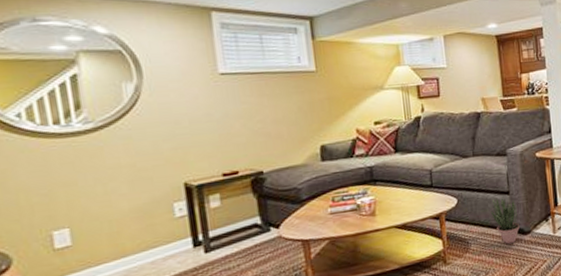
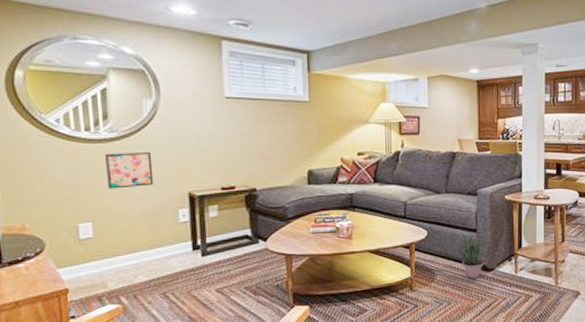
wall art: none [80,142,142,188] -> present [105,152,154,189]

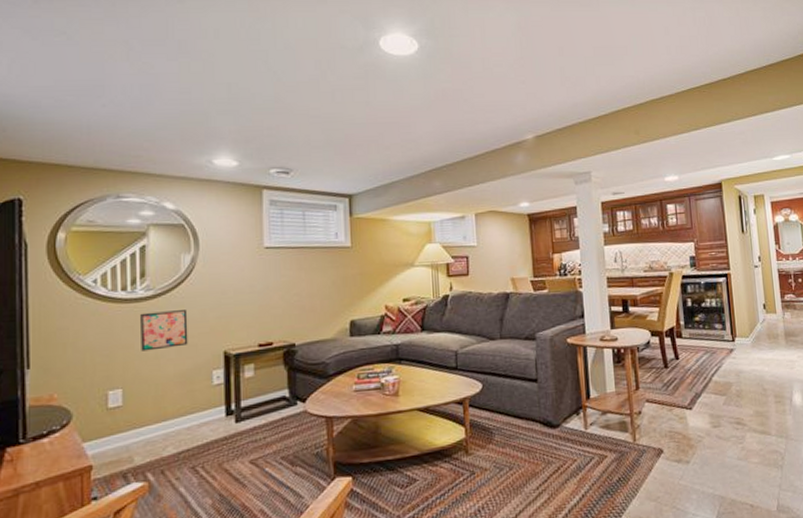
potted plant: present [458,233,484,279] -> none [518,384,549,438]

